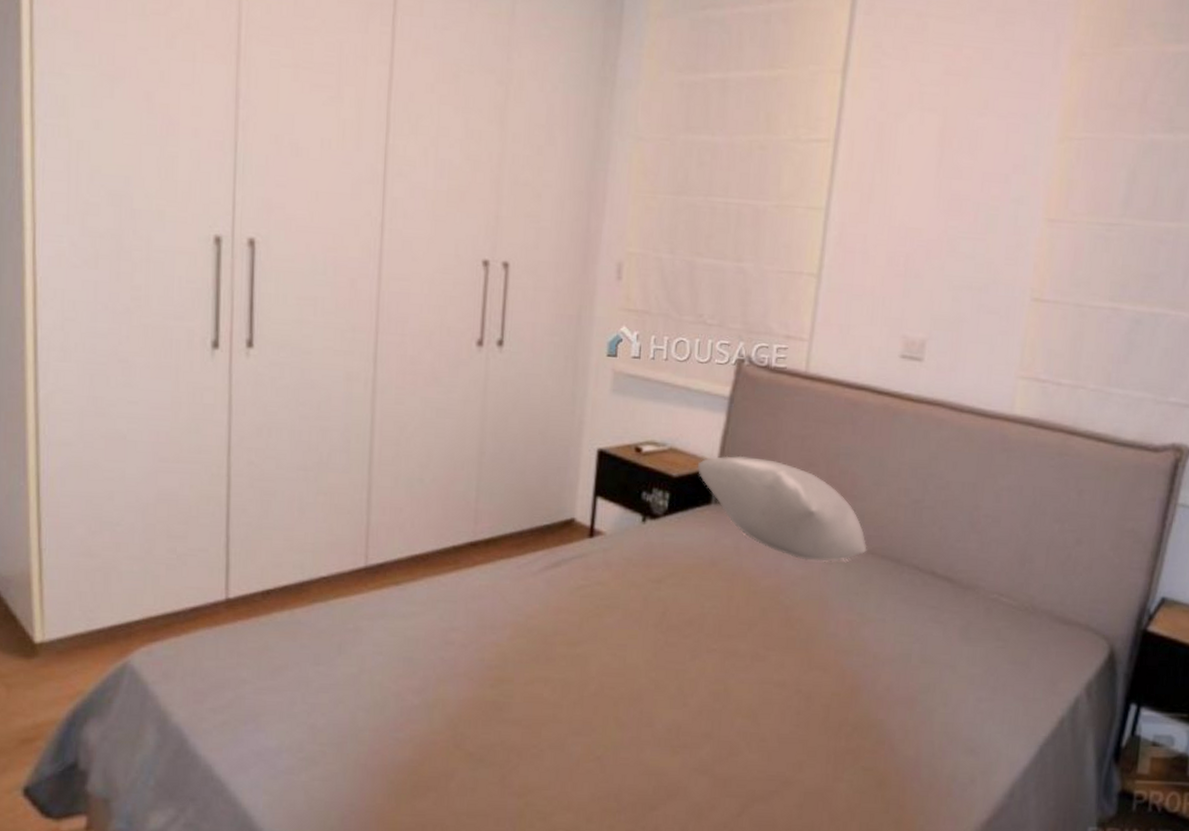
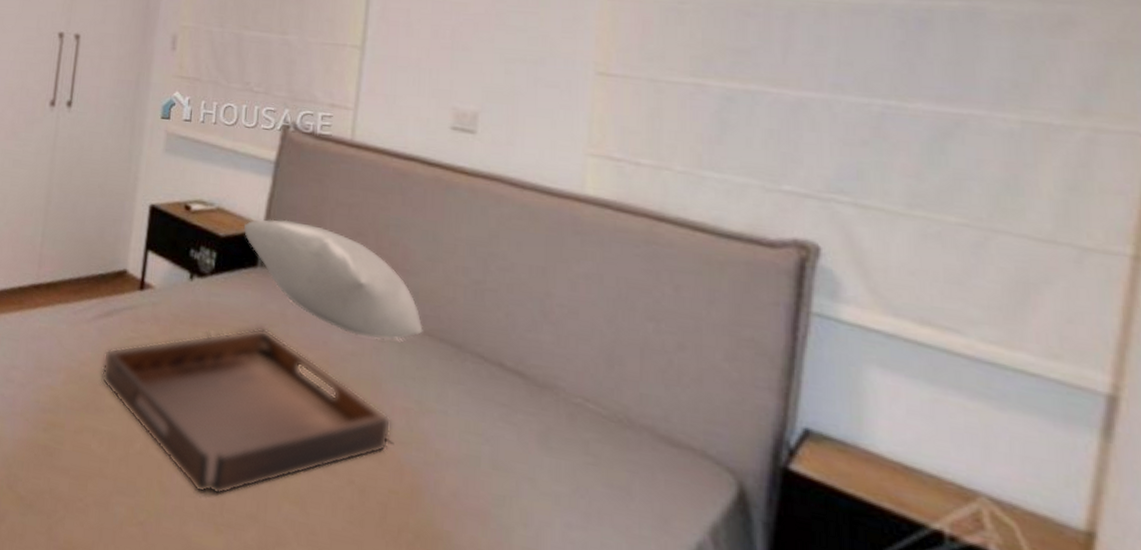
serving tray: none [551,563,836,722] -> present [101,327,391,496]

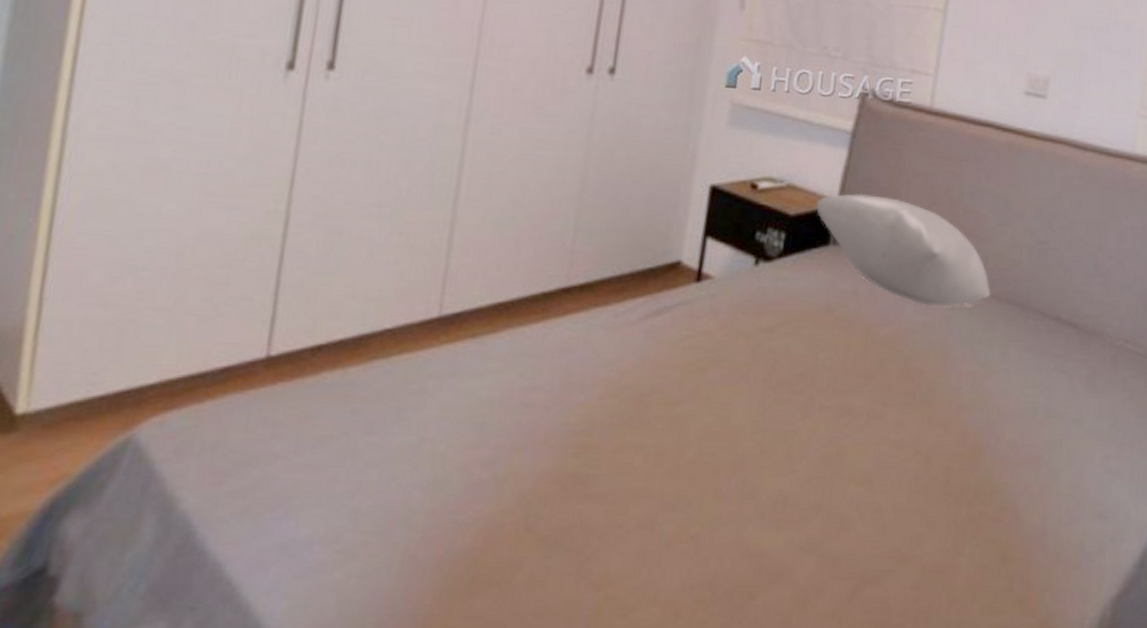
serving tray: present [101,327,391,496] -> none [648,309,958,493]

